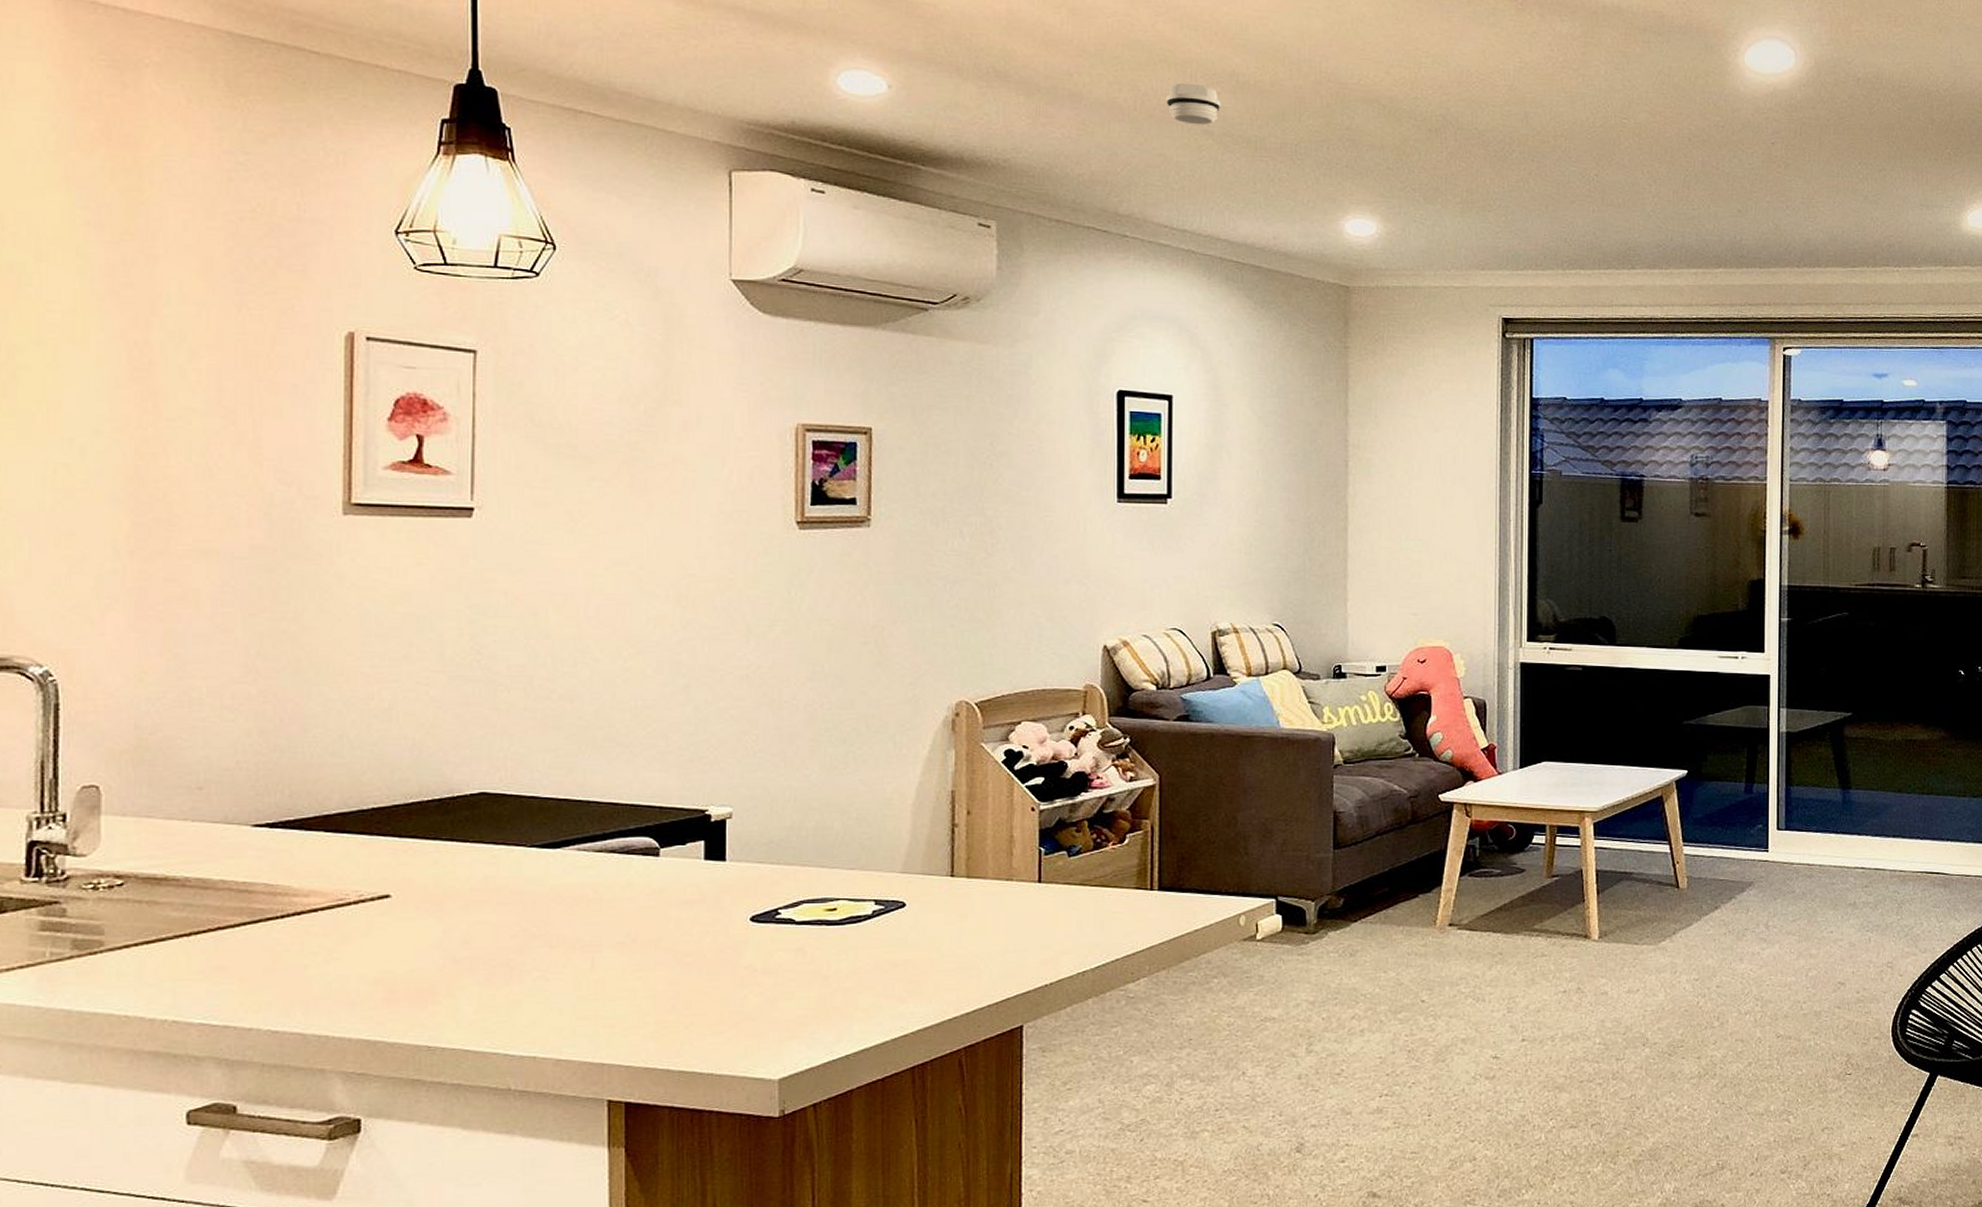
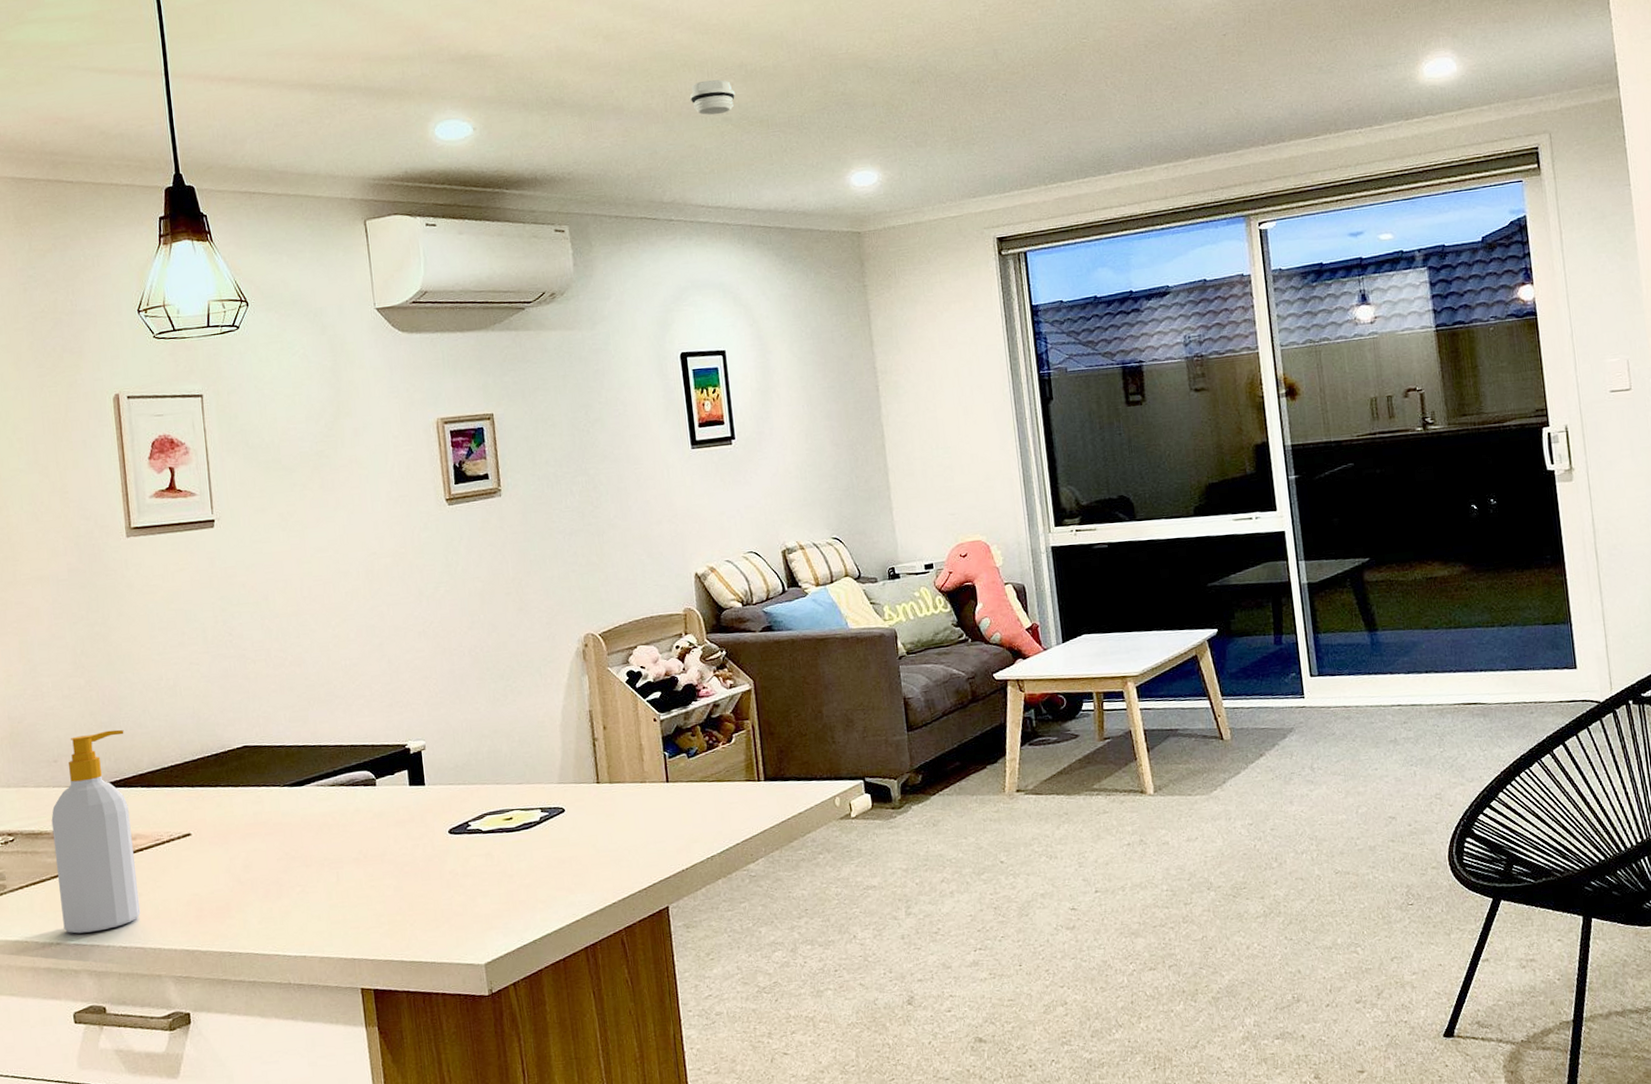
soap bottle: none [184,756,308,1010] -> present [51,729,141,934]

